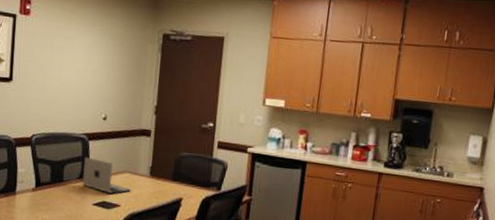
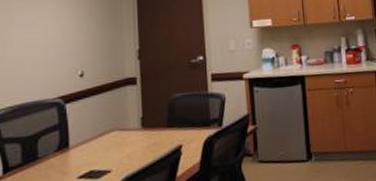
laptop: present [82,156,132,194] -> none [61,123,123,161]

